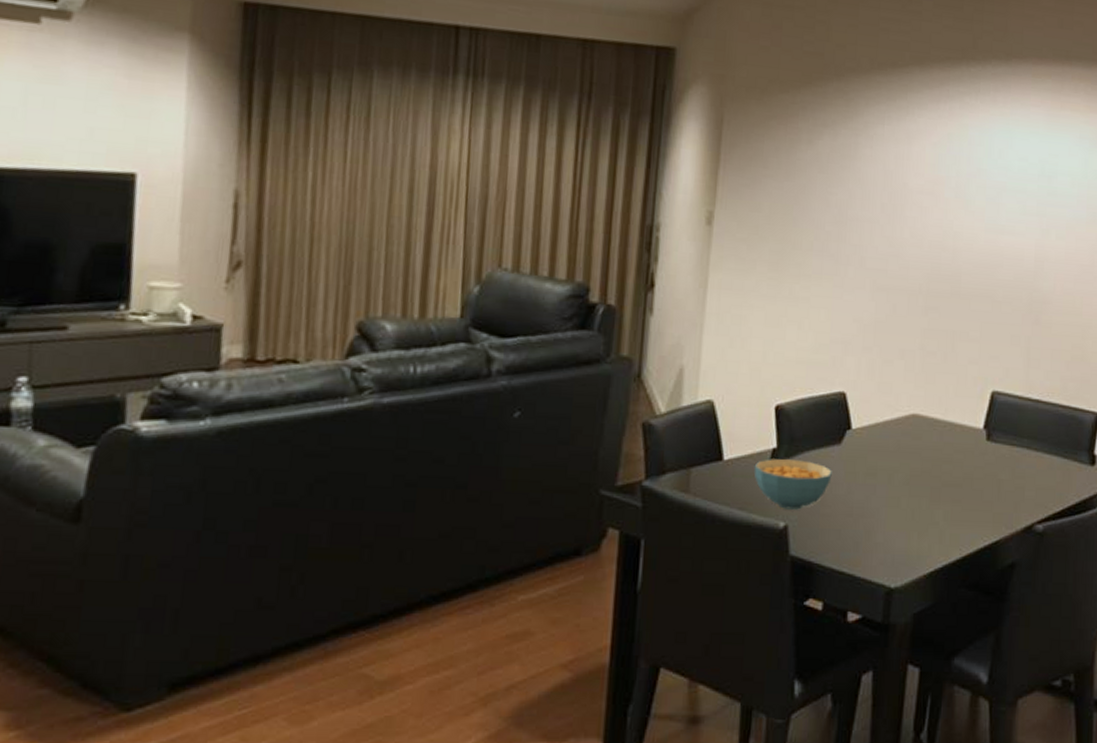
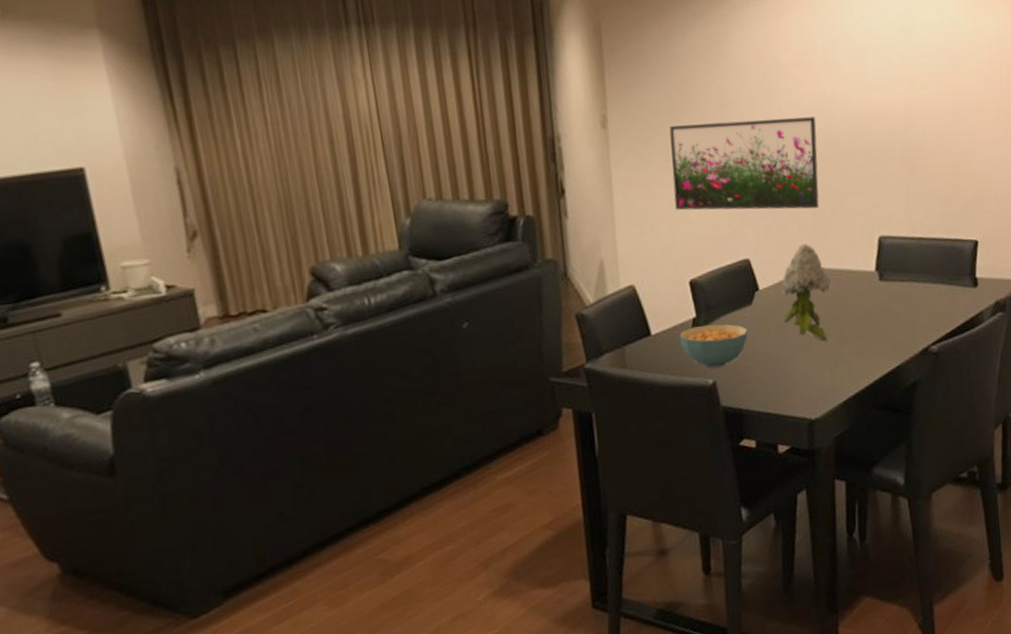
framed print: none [772,235,939,349] -> present [669,117,819,211]
flower: none [873,385,933,499] -> present [781,243,831,341]

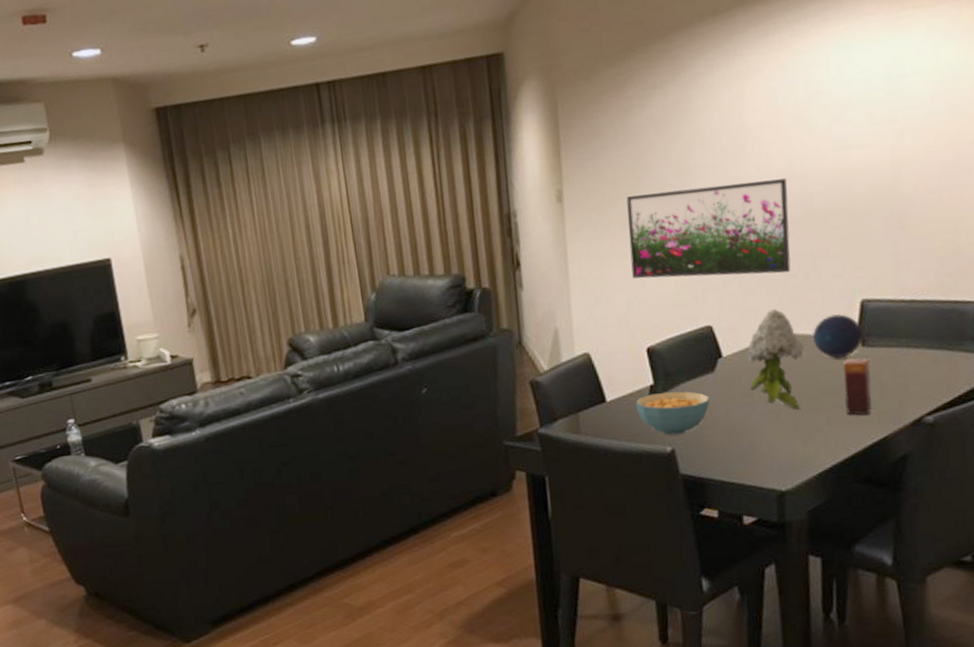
decorative orb: none [837,249,881,292] -> present [812,314,864,359]
candle: none [864,291,888,346] -> present [844,358,872,415]

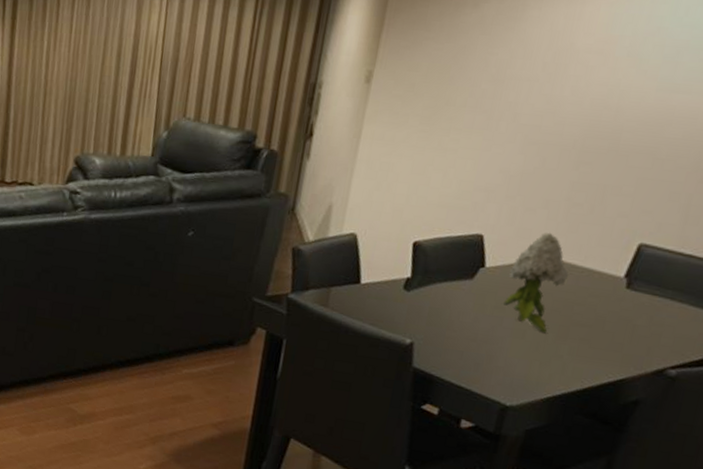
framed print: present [626,178,791,279] -> none [419,92,601,201]
cereal bowl: present [635,391,710,436] -> none [387,286,461,331]
decorative orb: present [812,314,864,359] -> none [579,250,632,295]
candle: present [844,358,872,415] -> none [591,297,629,354]

